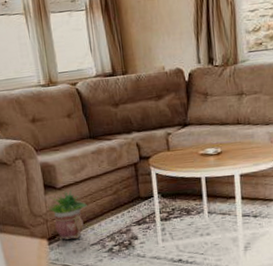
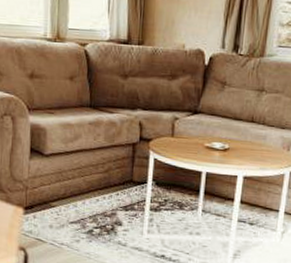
potted plant: present [48,189,88,240] -> none [31,158,75,213]

